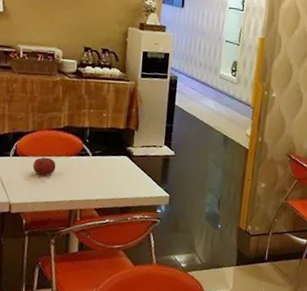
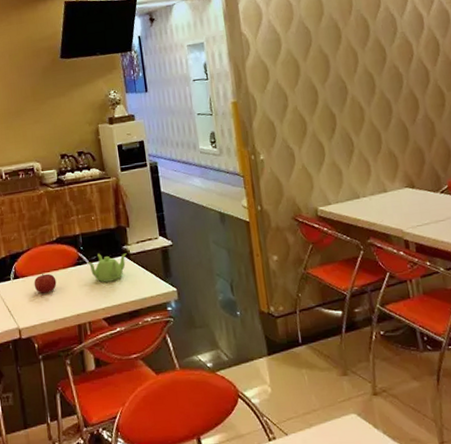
teapot: none [89,149,130,177] -> present [87,253,127,283]

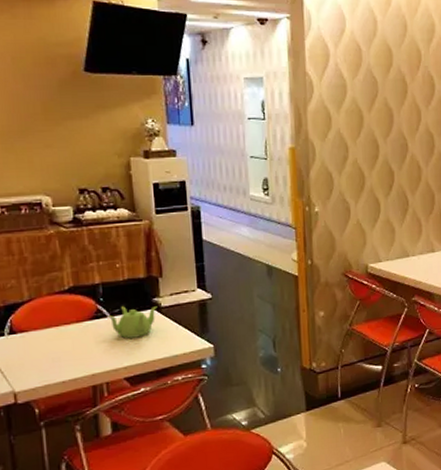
fruit: present [34,273,57,294] -> none [36,328,67,351]

